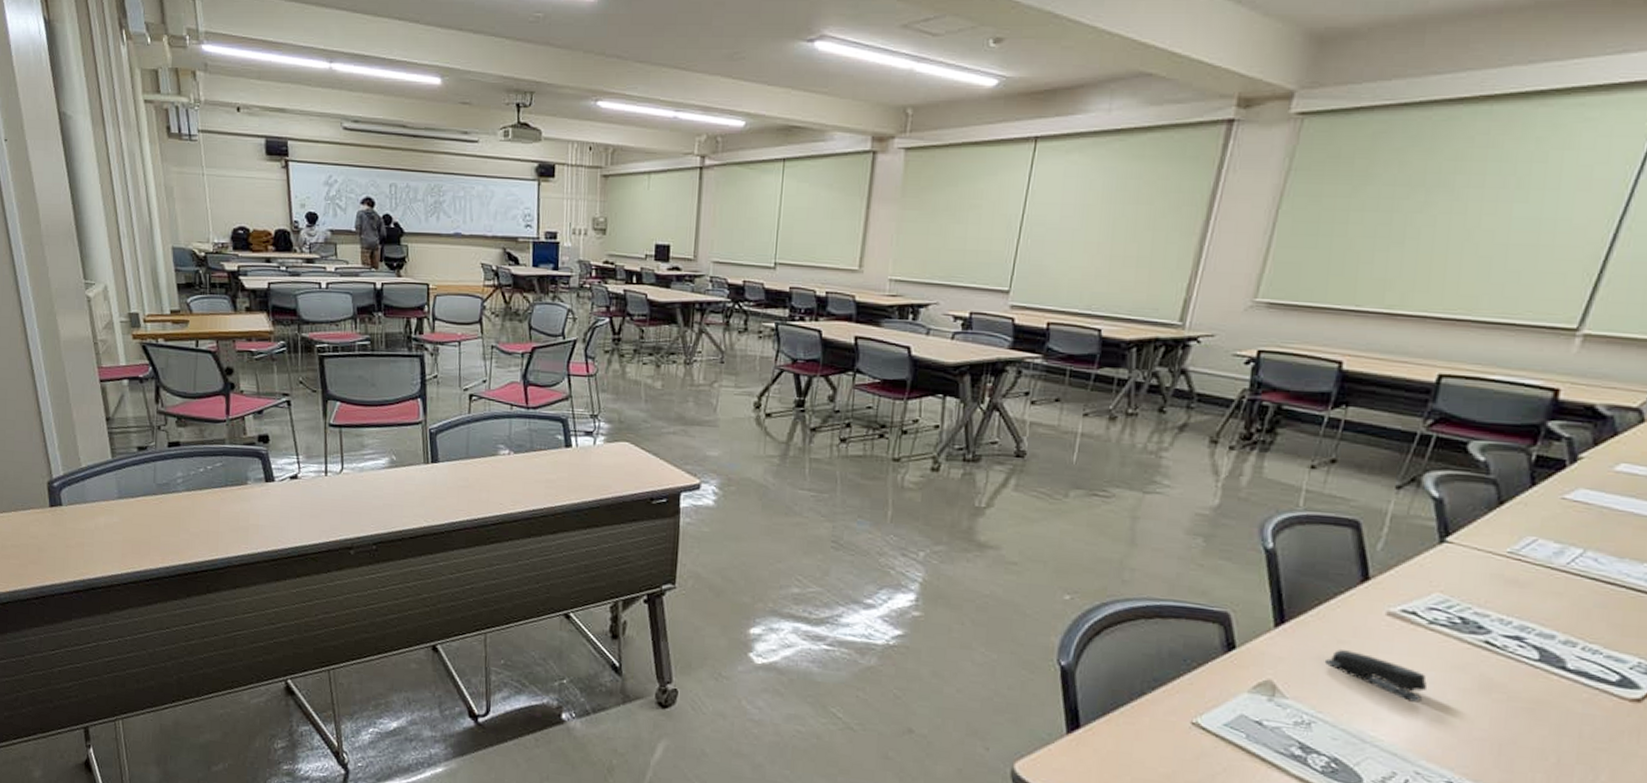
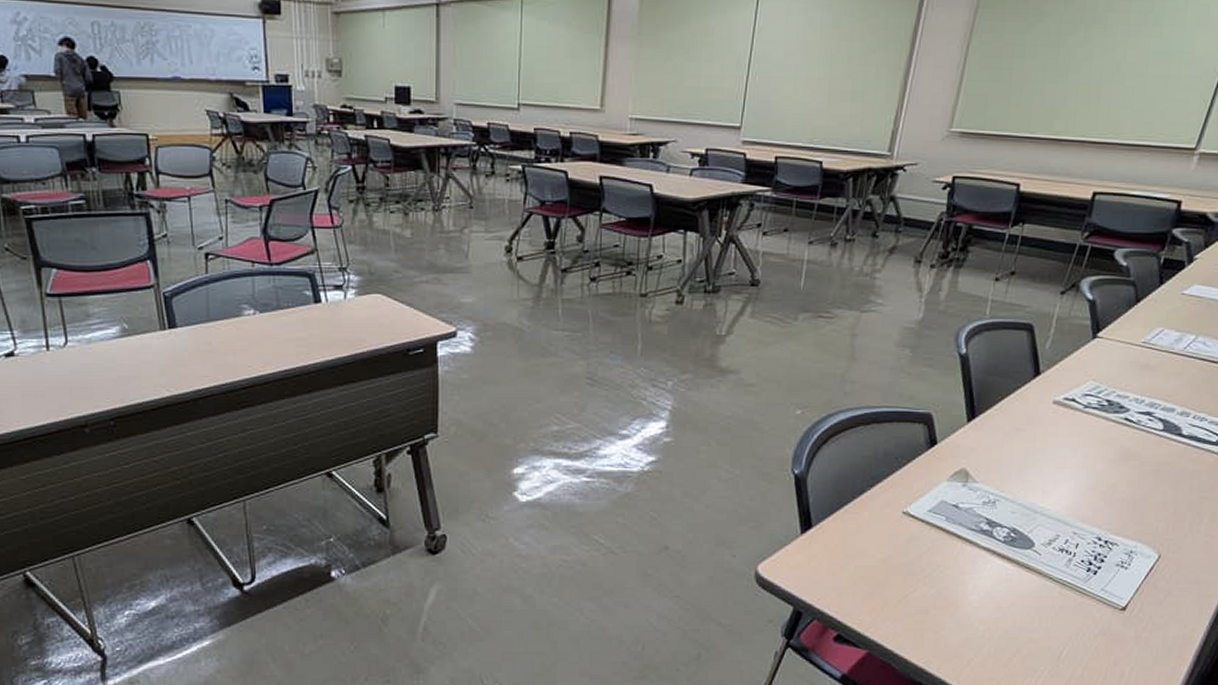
stapler: present [1324,650,1428,702] -> none [1006,437,1083,475]

